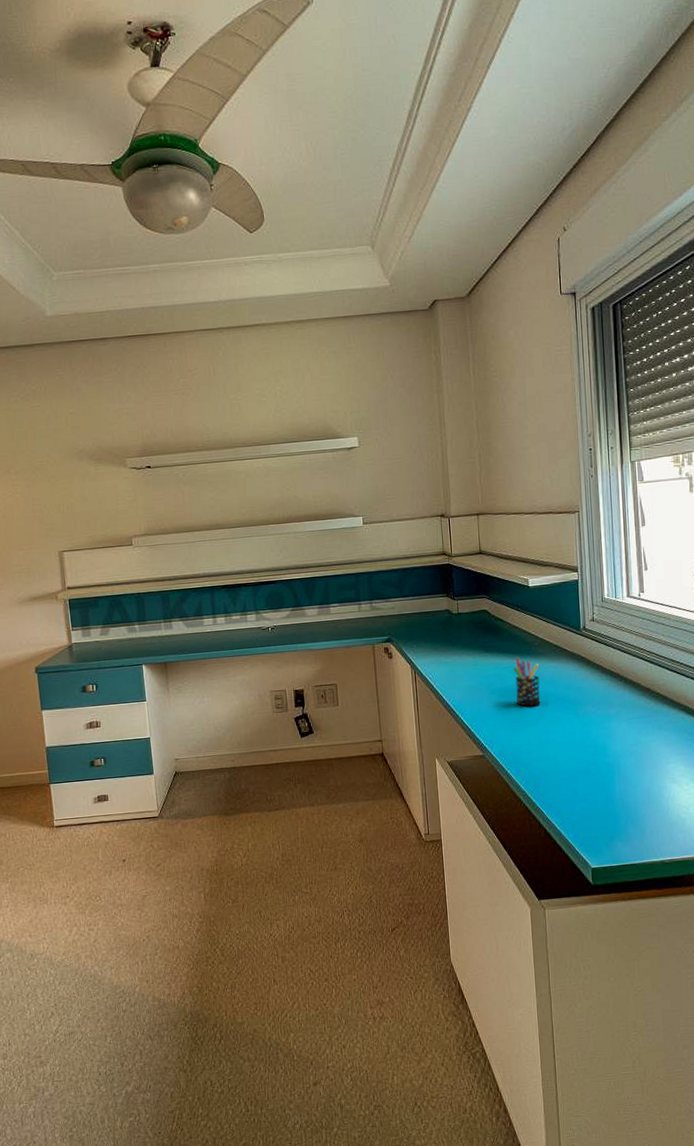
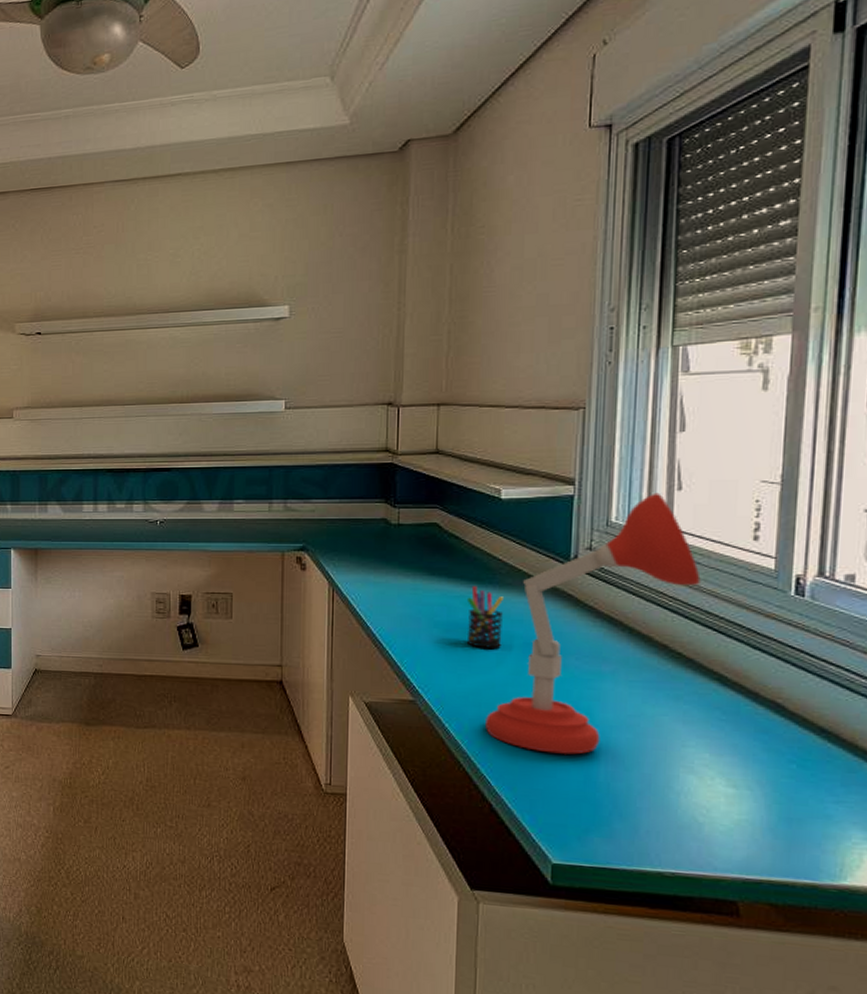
desk lamp: none [535,573,666,783] -> present [486,492,701,755]

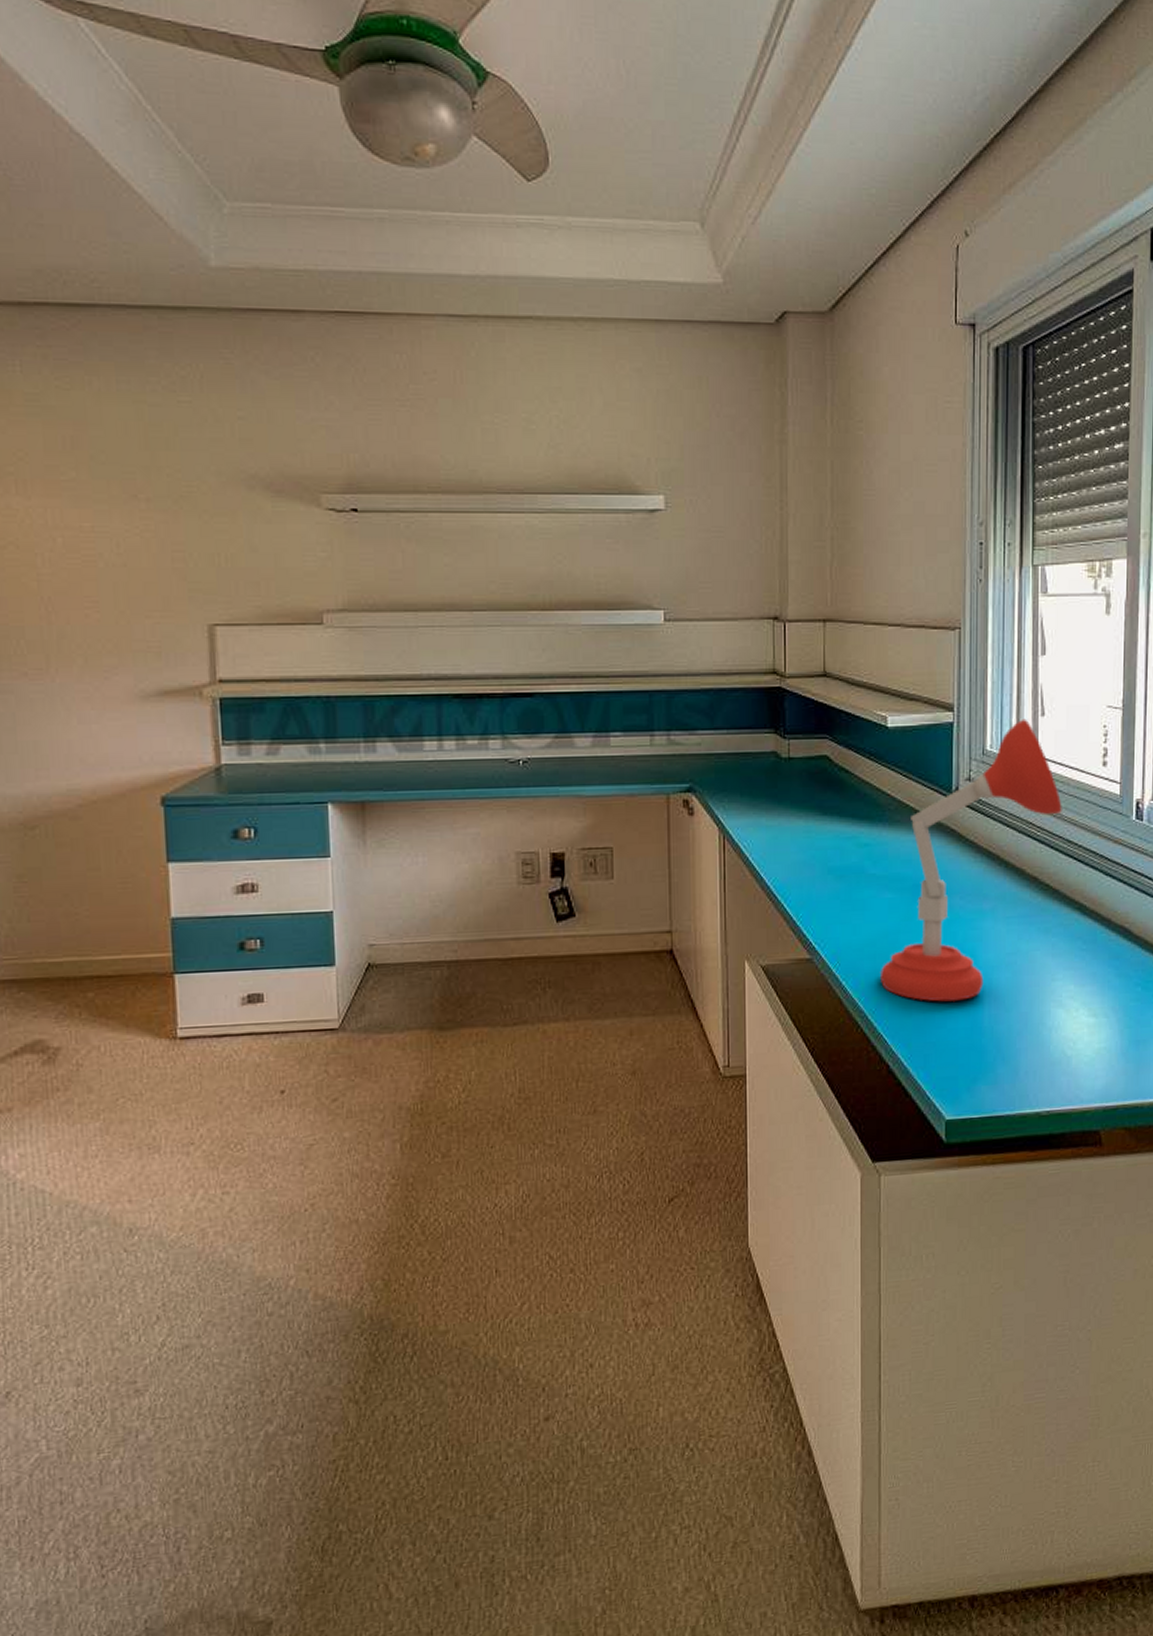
pen holder: present [466,586,503,648] -> none [858,825,893,894]

